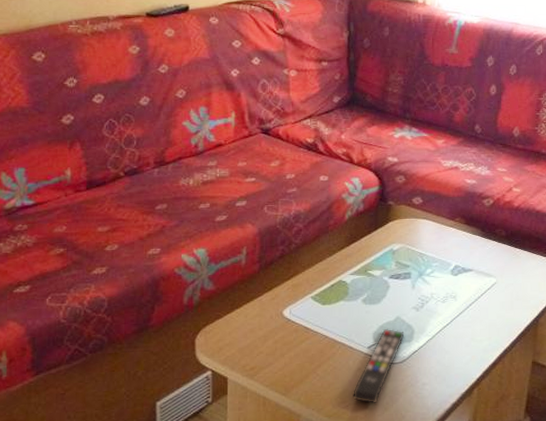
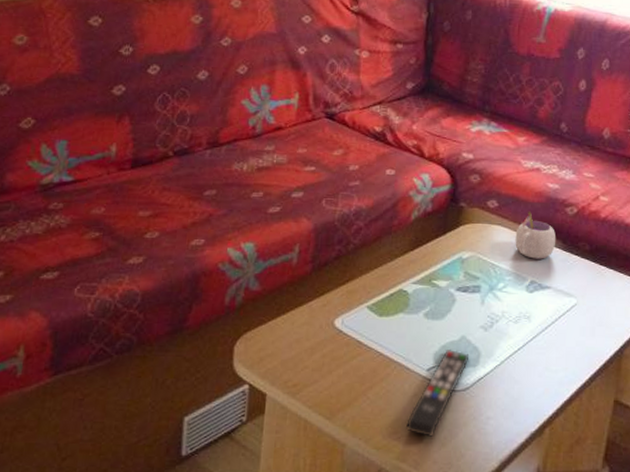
mug: none [439,205,476,246] -> present [515,211,557,259]

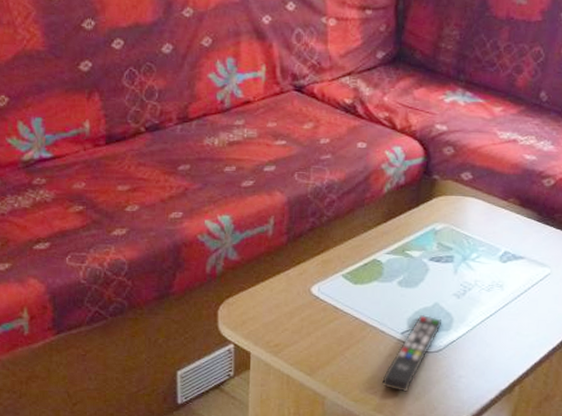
mug: present [515,211,557,259] -> none [489,183,532,231]

